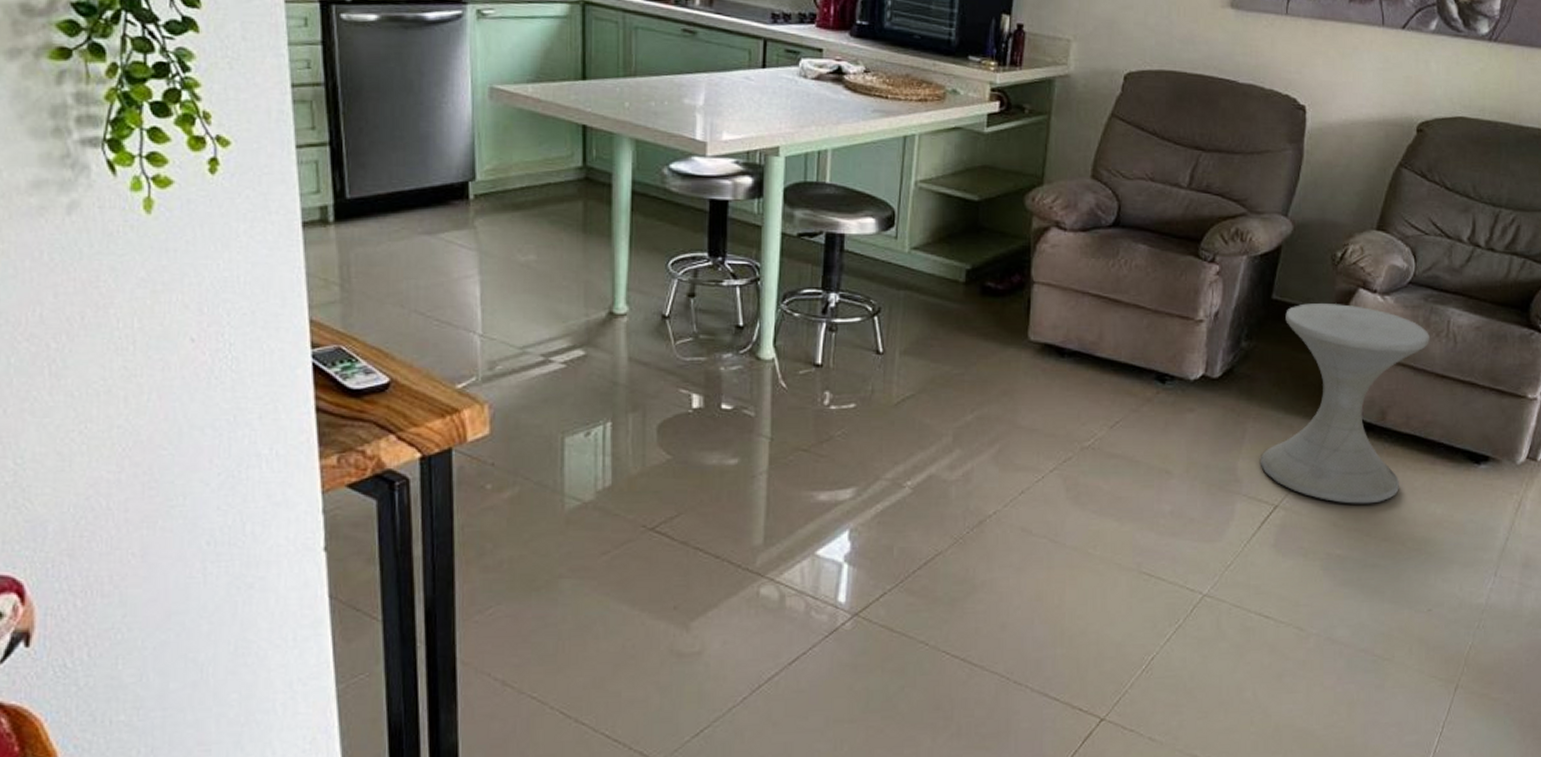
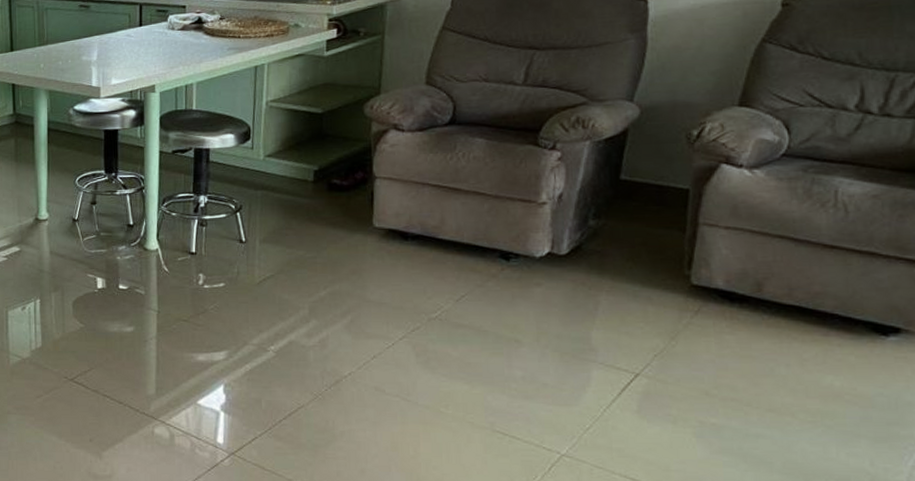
side table: present [1261,303,1429,504] -> none [617,180,813,374]

